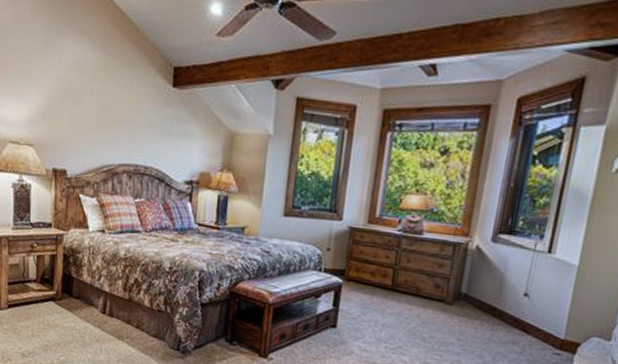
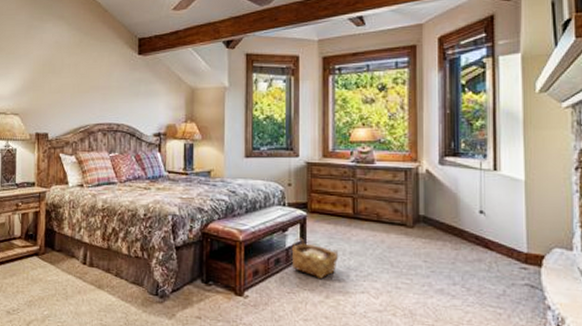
woven basket: none [320,304,371,348] -> present [291,237,339,279]

